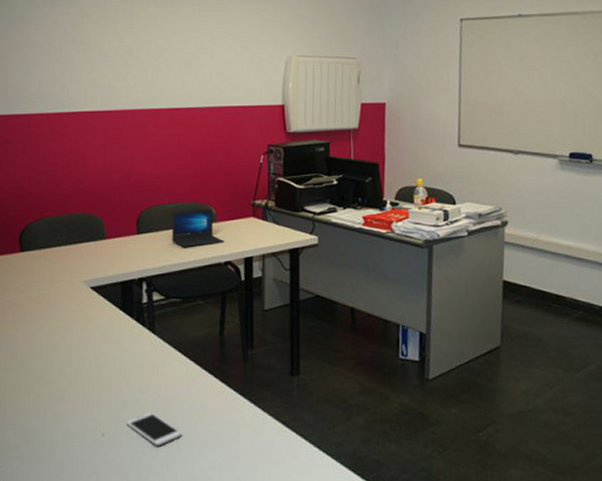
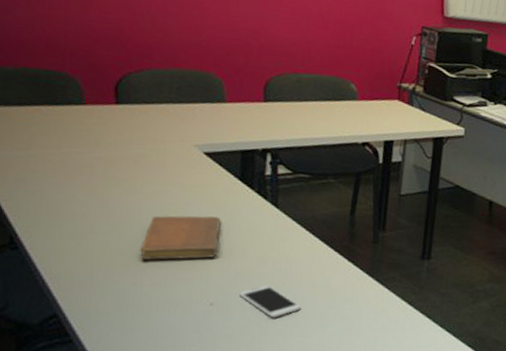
notebook: none [42,346,107,393] -> present [139,215,221,260]
laptop: present [172,208,225,247] -> none [304,82,364,123]

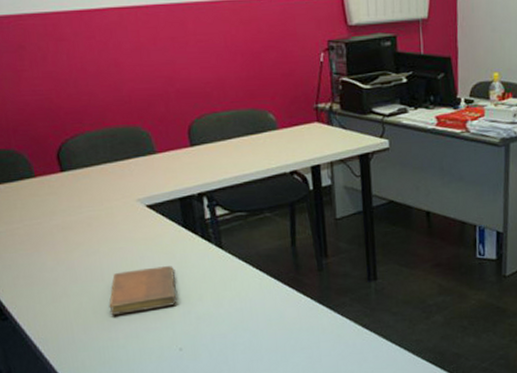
smartphone: present [239,284,301,318] -> none [203,324,262,356]

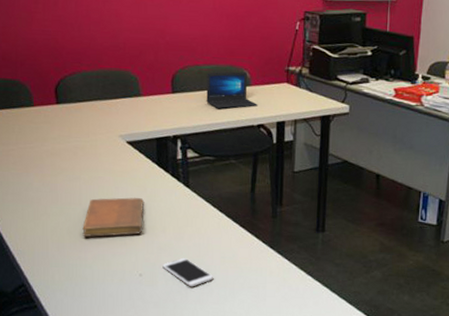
smartphone: none [203,324,262,356] -> present [162,257,214,287]
laptop: none [227,114,288,158] -> present [206,71,258,109]

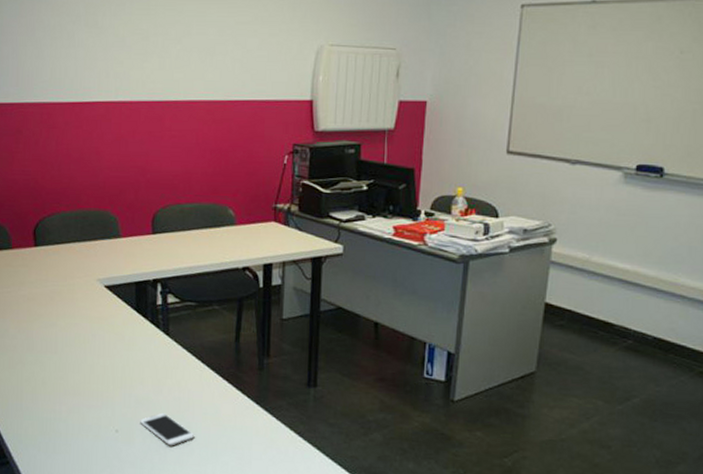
notebook: present [82,197,144,237] -> none [57,345,121,388]
laptop: present [206,71,258,109] -> none [188,210,243,250]

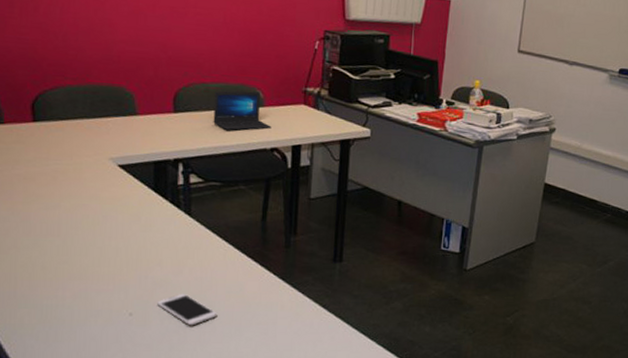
laptop: none [188,210,243,250] -> present [213,91,272,130]

